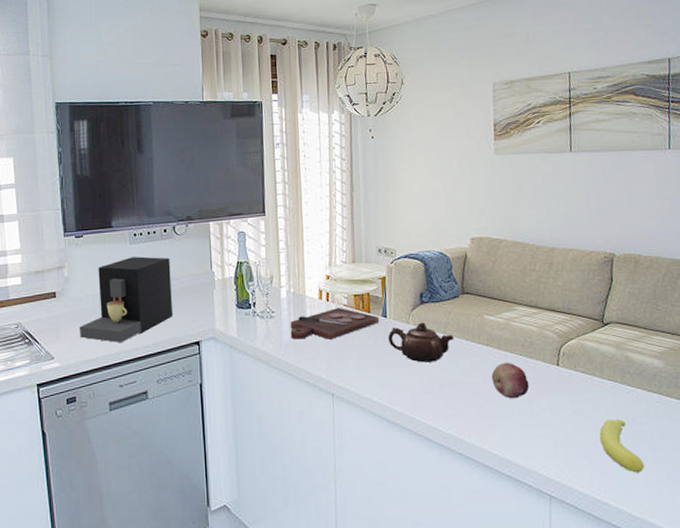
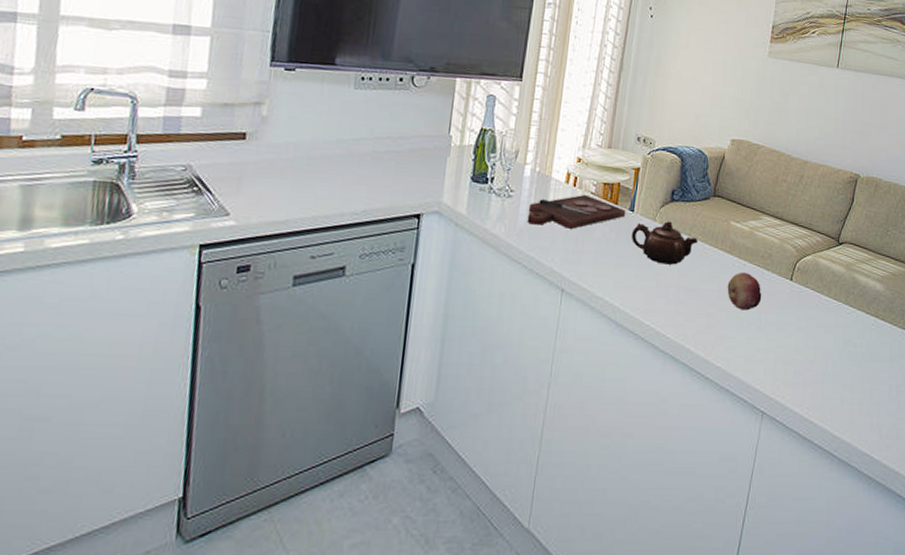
coffee maker: present [80,256,174,343] -> none [269,104,402,206]
banana: present [599,418,645,473] -> none [817,338,852,393]

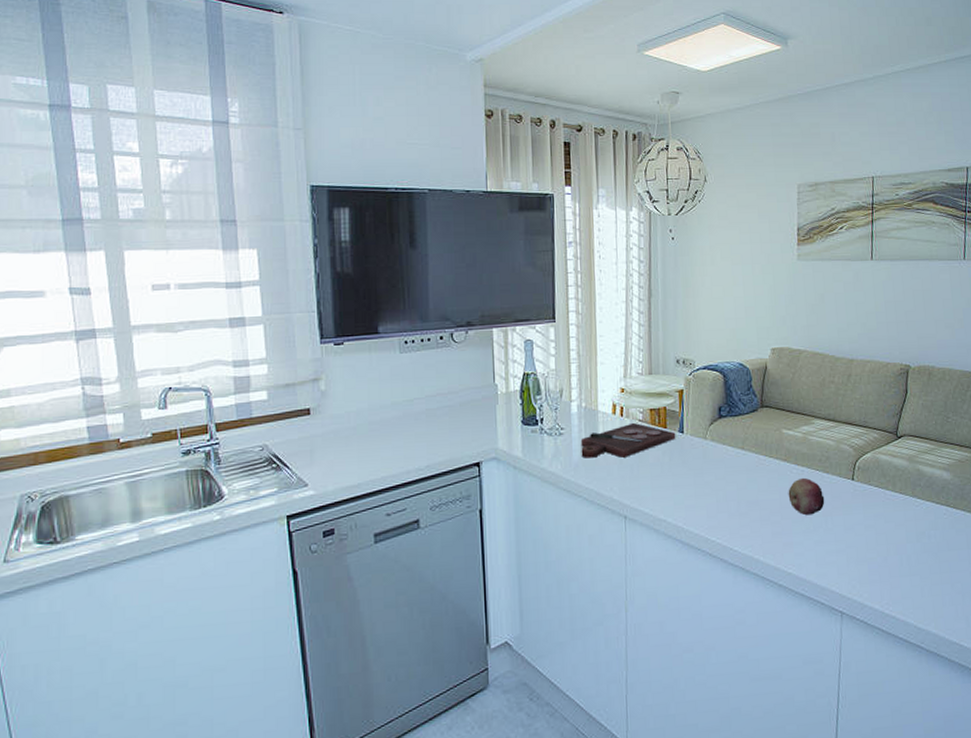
teapot: present [631,221,698,265] -> none [684,437,753,480]

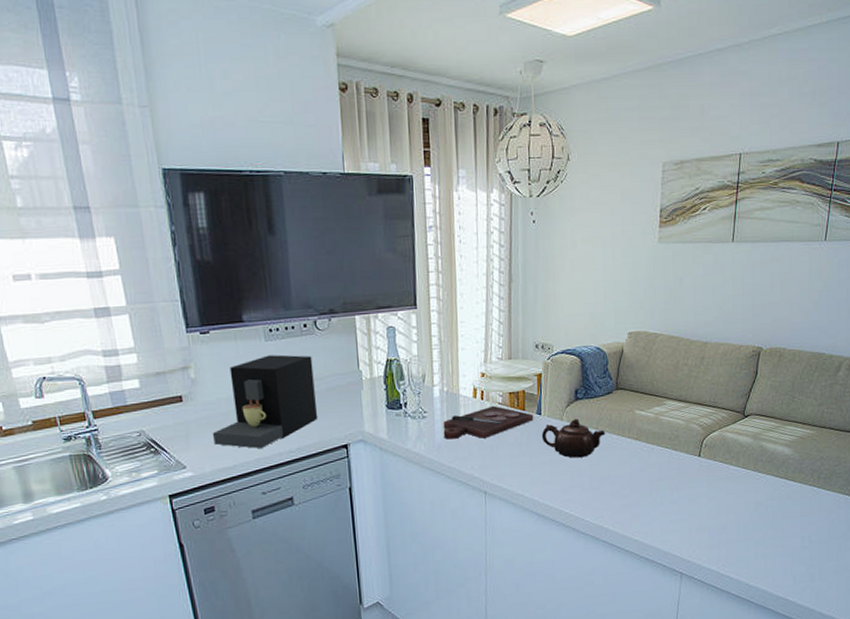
coffee maker: none [339,367,450,466] -> present [213,354,318,449]
teapot: none [684,437,753,480] -> present [541,419,606,458]
fruit: present [788,477,825,516] -> none [638,454,672,489]

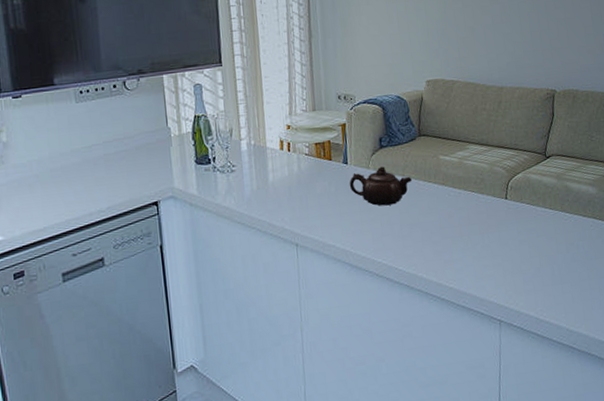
coffee maker: present [213,354,318,449] -> none [24,115,128,210]
cutting board: present [443,405,534,440] -> none [251,156,341,192]

